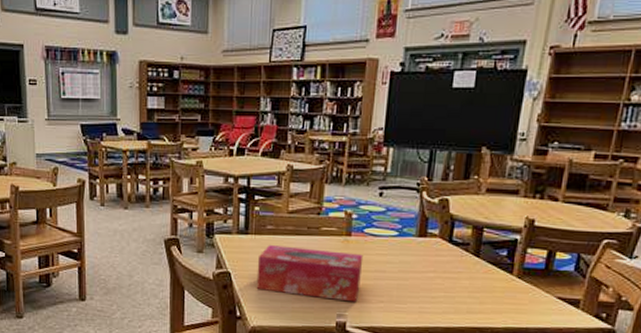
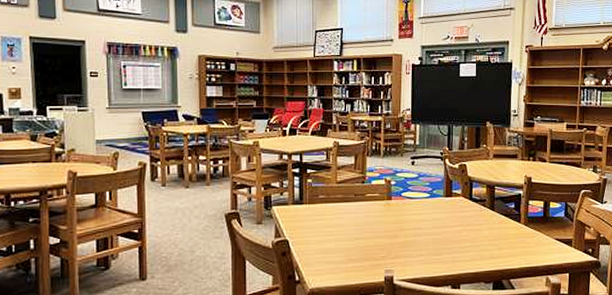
tissue box: present [256,245,364,302] -> none [312,212,403,258]

